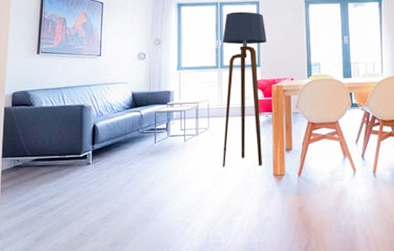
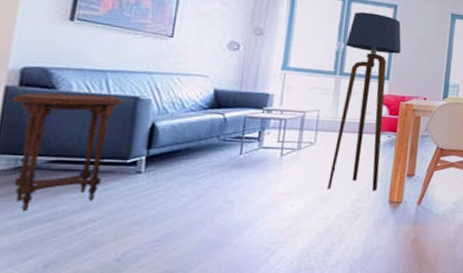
side table: none [9,106,75,199] -> present [12,93,125,212]

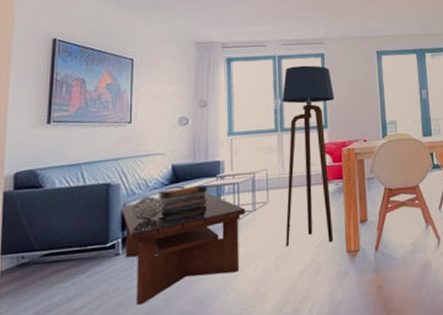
side table: present [12,93,125,212] -> none [10,186,99,306]
coffee table: none [147,122,290,227] -> present [121,192,245,306]
decorative ball: none [162,118,199,142] -> present [133,196,163,221]
book stack: none [194,114,251,139] -> present [157,185,207,214]

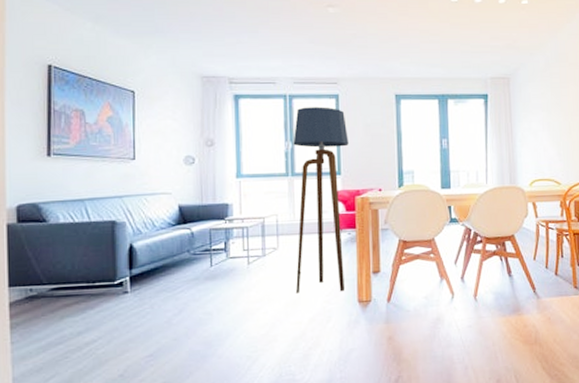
coffee table: present [121,192,245,306] -> none [127,235,255,343]
decorative ball: present [133,196,163,221] -> none [139,236,171,260]
book stack: present [157,185,207,214] -> none [164,227,216,255]

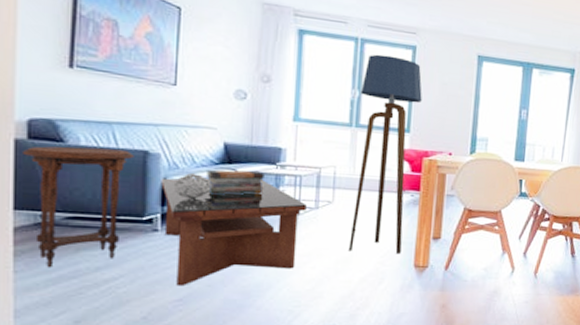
side table: none [14,223,104,337] -> present [23,146,134,268]
coffee table: none [127,235,255,343] -> present [160,178,307,287]
decorative ball: none [139,236,171,260] -> present [175,173,212,199]
book stack: none [164,227,216,255] -> present [205,169,264,196]

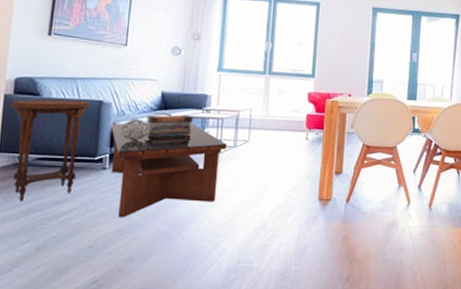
floor lamp: present [349,54,422,254] -> none [262,11,325,188]

